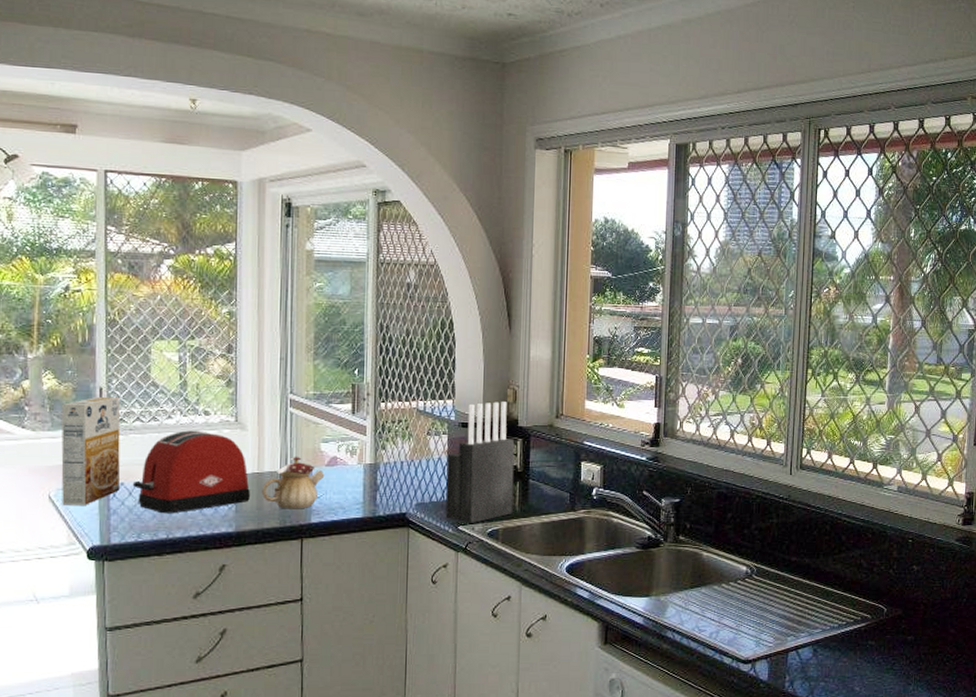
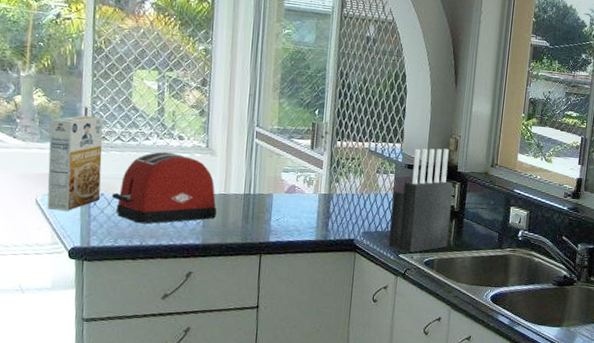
teapot: present [261,456,325,509] -> none [226,182,284,229]

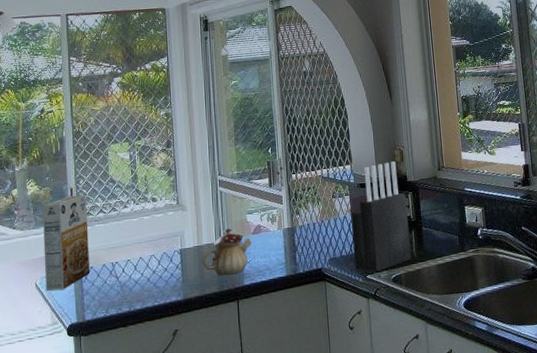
toaster: present [111,151,217,224] -> none [99,215,193,290]
teapot: none [226,182,284,229] -> present [202,228,252,276]

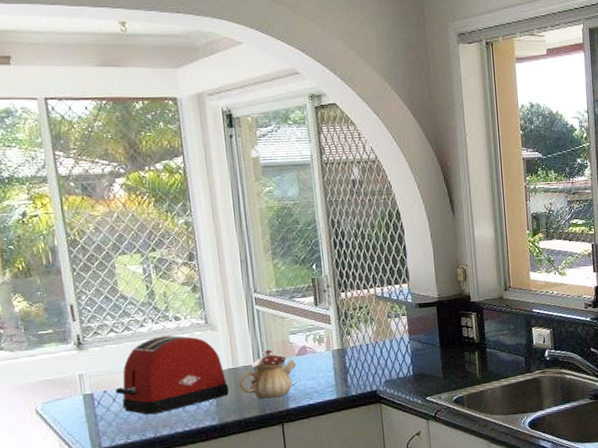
cereal box: present [42,194,90,291] -> none [35,311,103,417]
toaster: none [99,215,193,290] -> present [115,335,229,415]
knife block: present [351,161,412,272] -> none [408,280,475,393]

